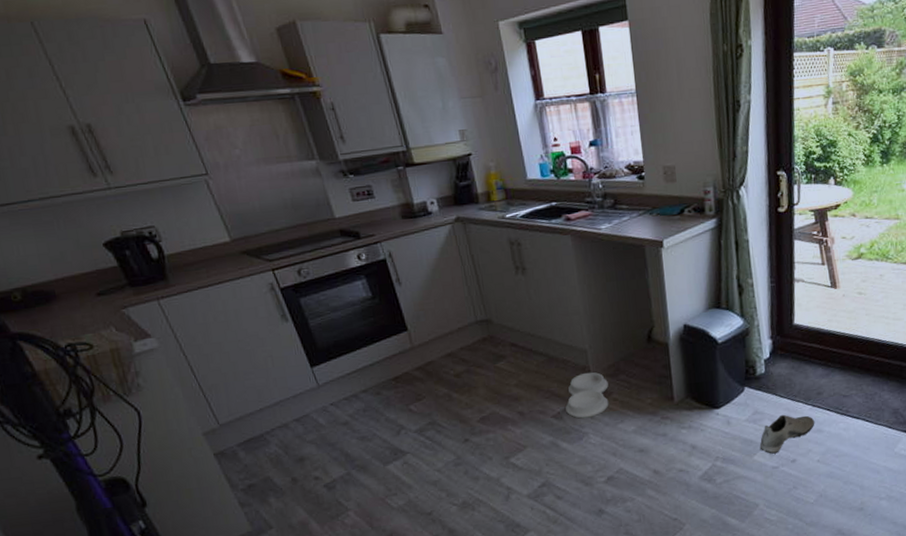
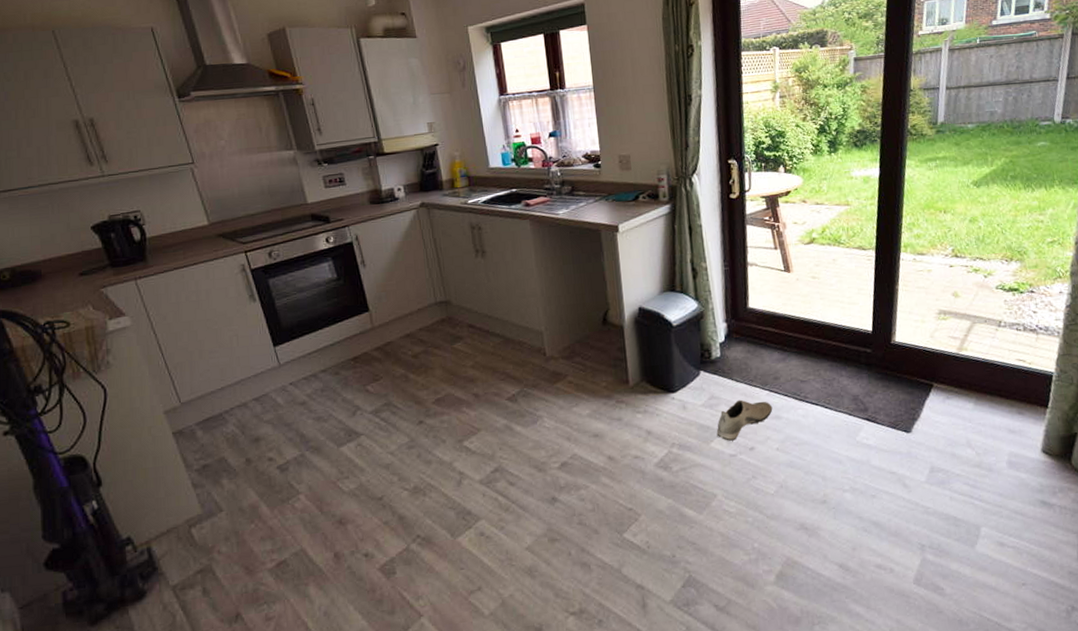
pet bowl: present [565,371,609,419] -> none [520,353,564,402]

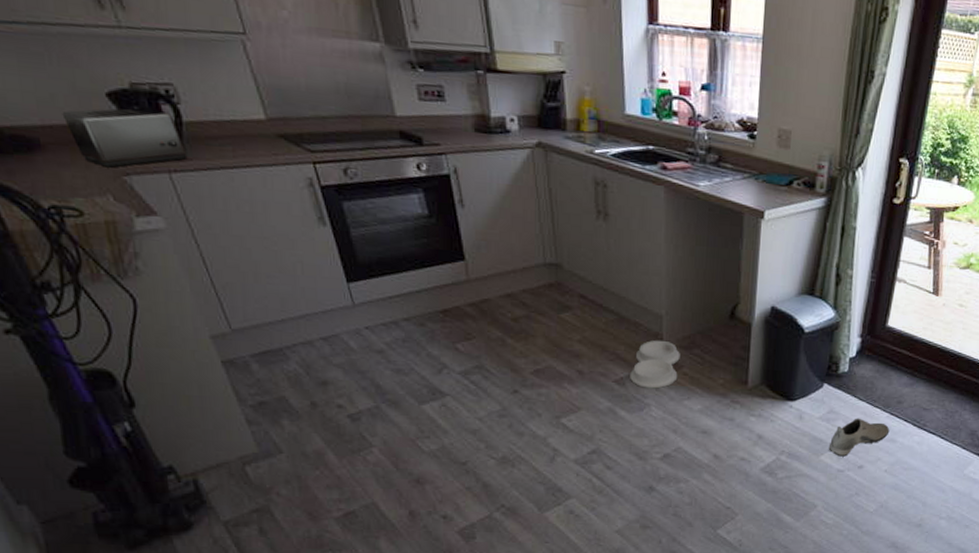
toaster: none [58,231,149,284] -> present [62,106,188,168]
pet bowl: none [520,353,564,402] -> present [630,340,680,389]

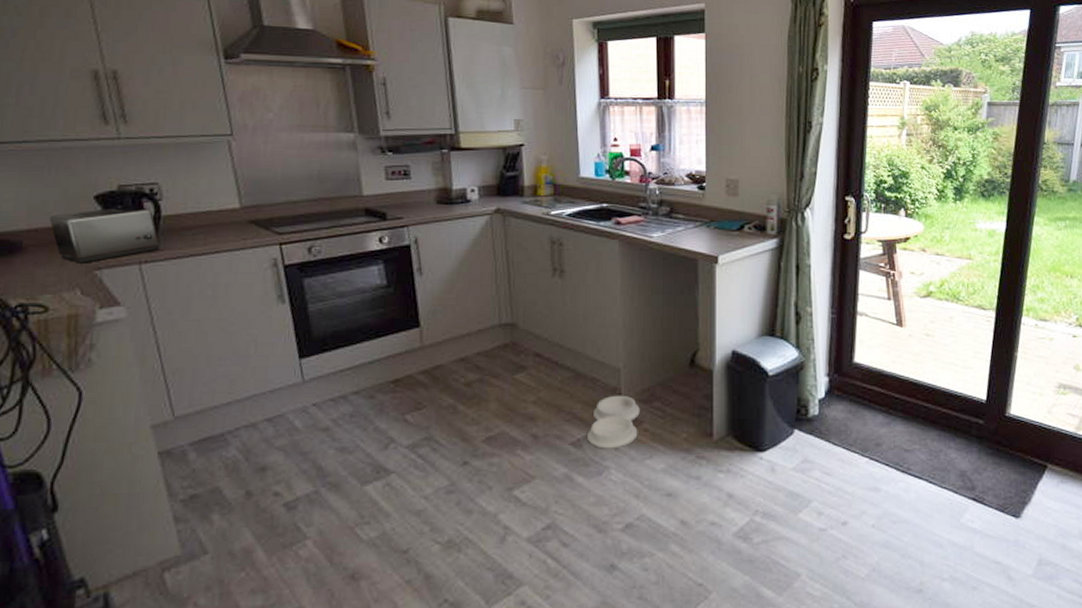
athletic shoe: present [828,418,890,457] -> none [806,466,872,513]

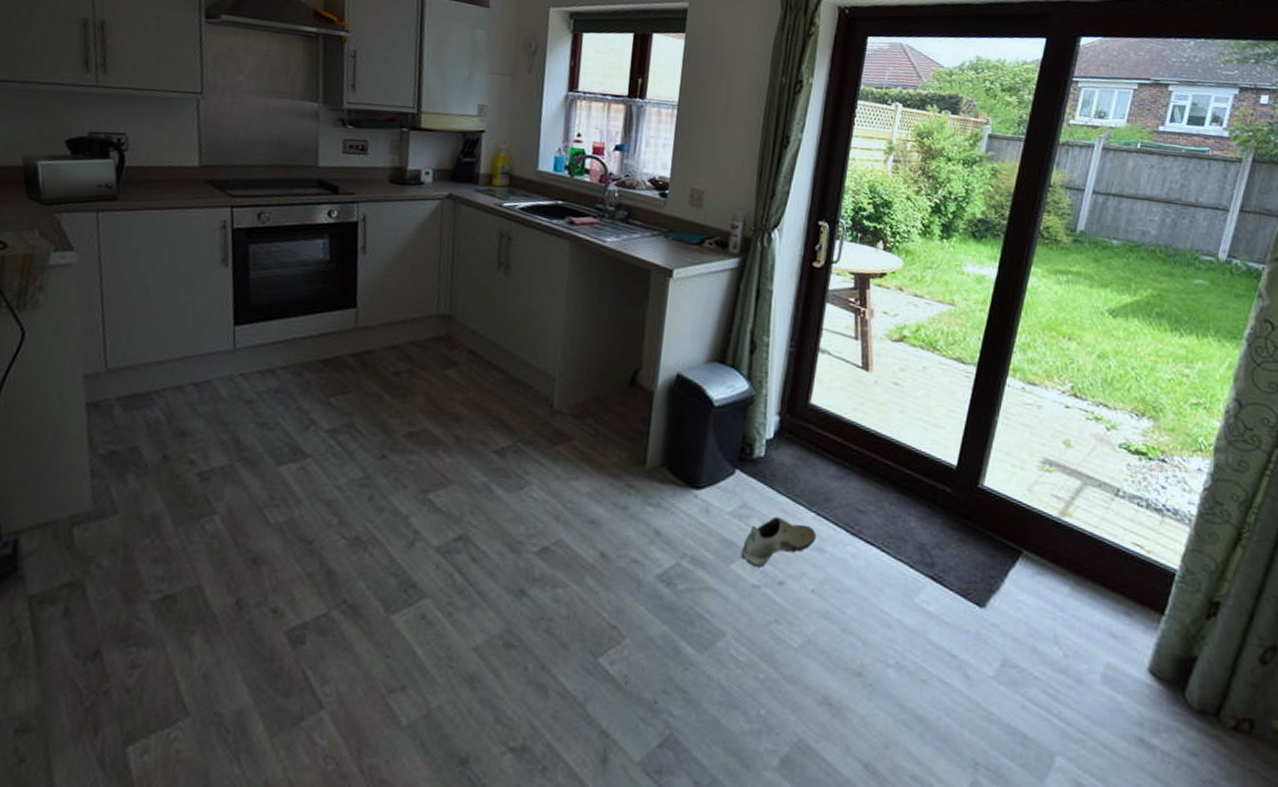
pet bowl: present [587,395,640,449] -> none [512,405,572,464]
athletic shoe: none [806,466,872,513] -> present [740,516,817,568]

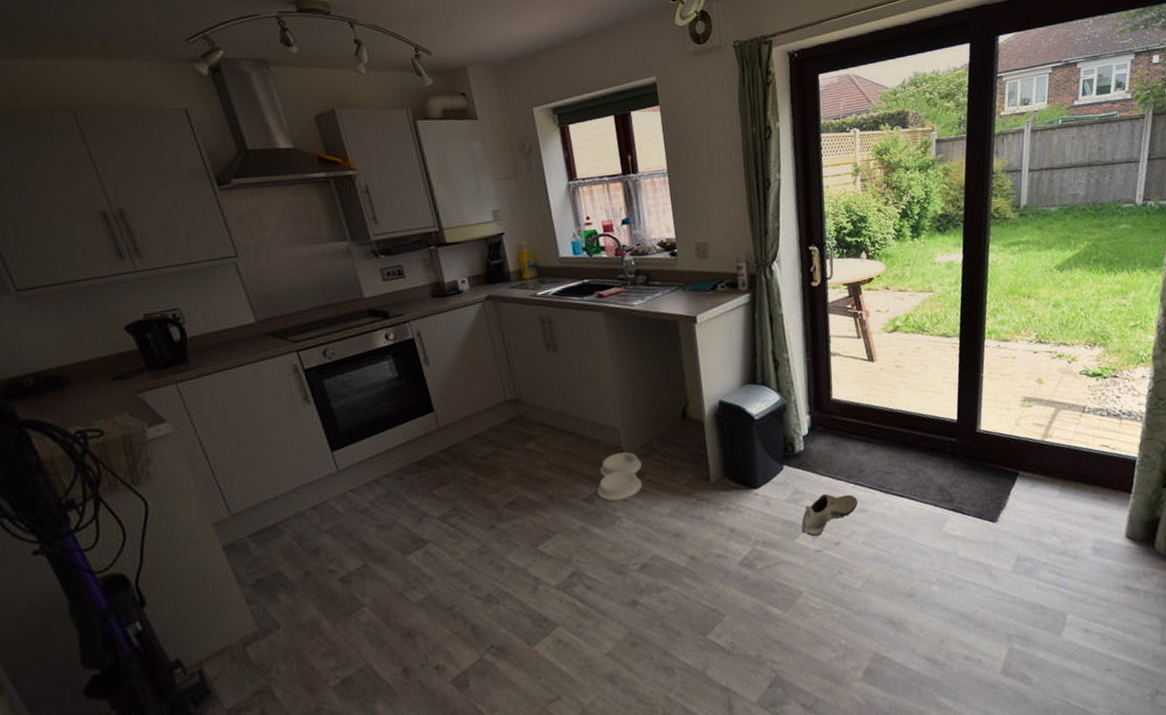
toaster: present [21,152,120,206] -> none [88,331,191,389]
pet bowl: none [512,405,572,464] -> present [597,451,643,502]

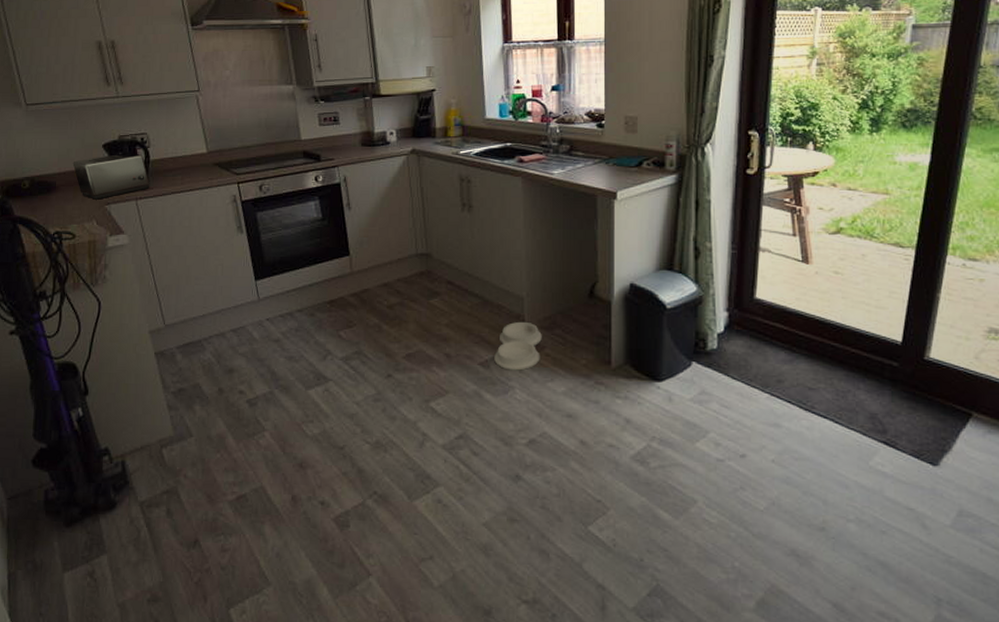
toaster: none [88,331,191,389] -> present [72,152,150,200]
athletic shoe: present [801,493,858,537] -> none [704,399,772,444]

